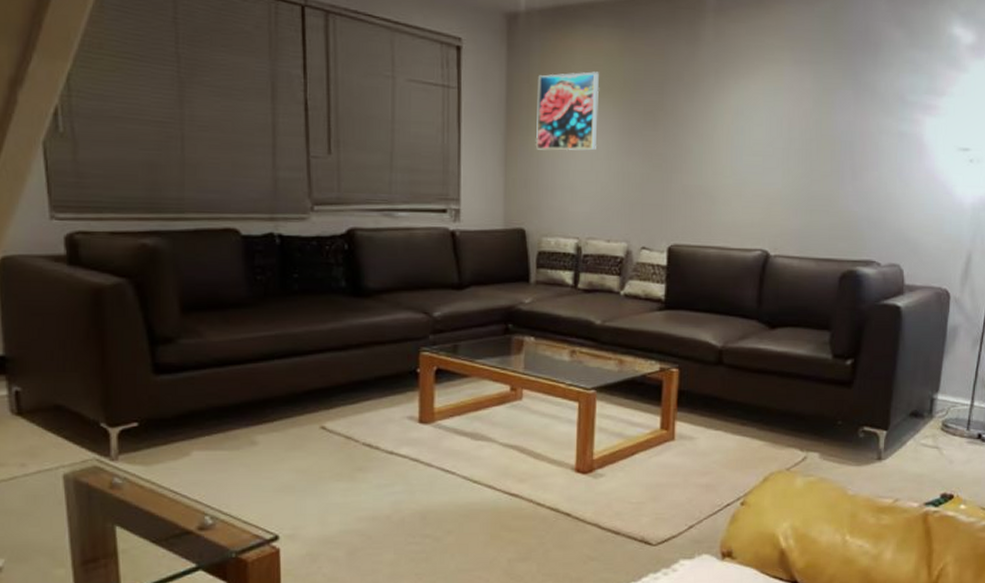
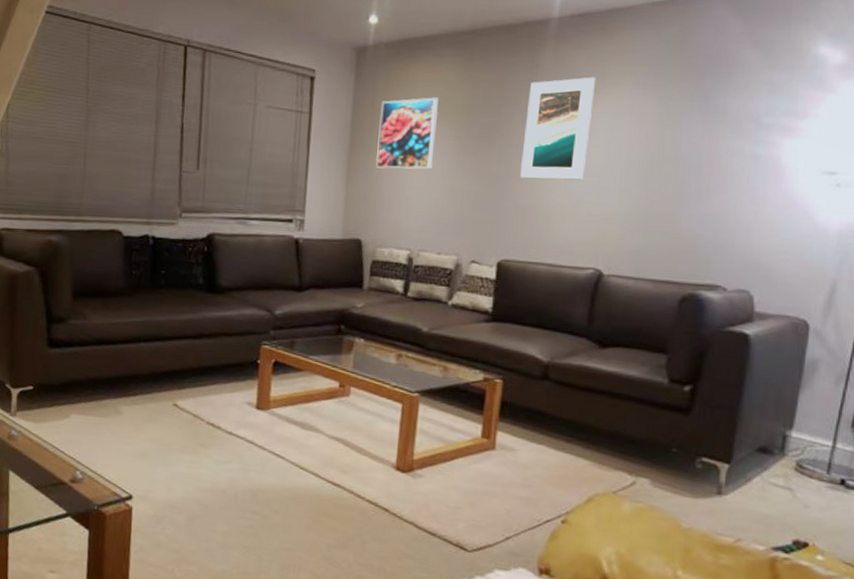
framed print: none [686,52,756,160] -> present [520,77,596,180]

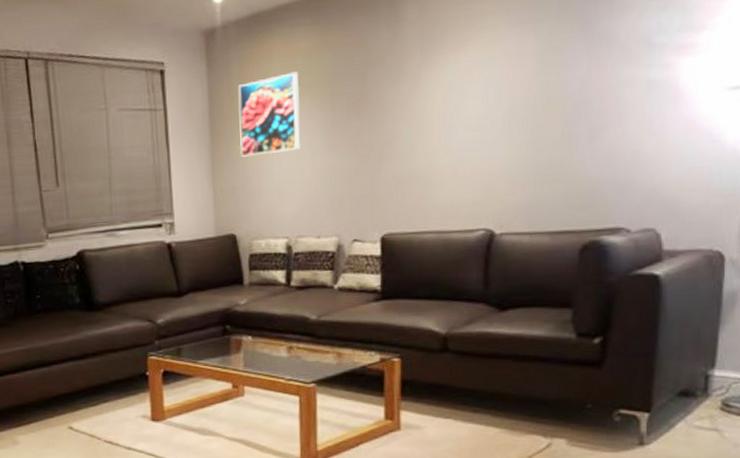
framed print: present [520,77,596,180] -> none [394,22,466,145]

